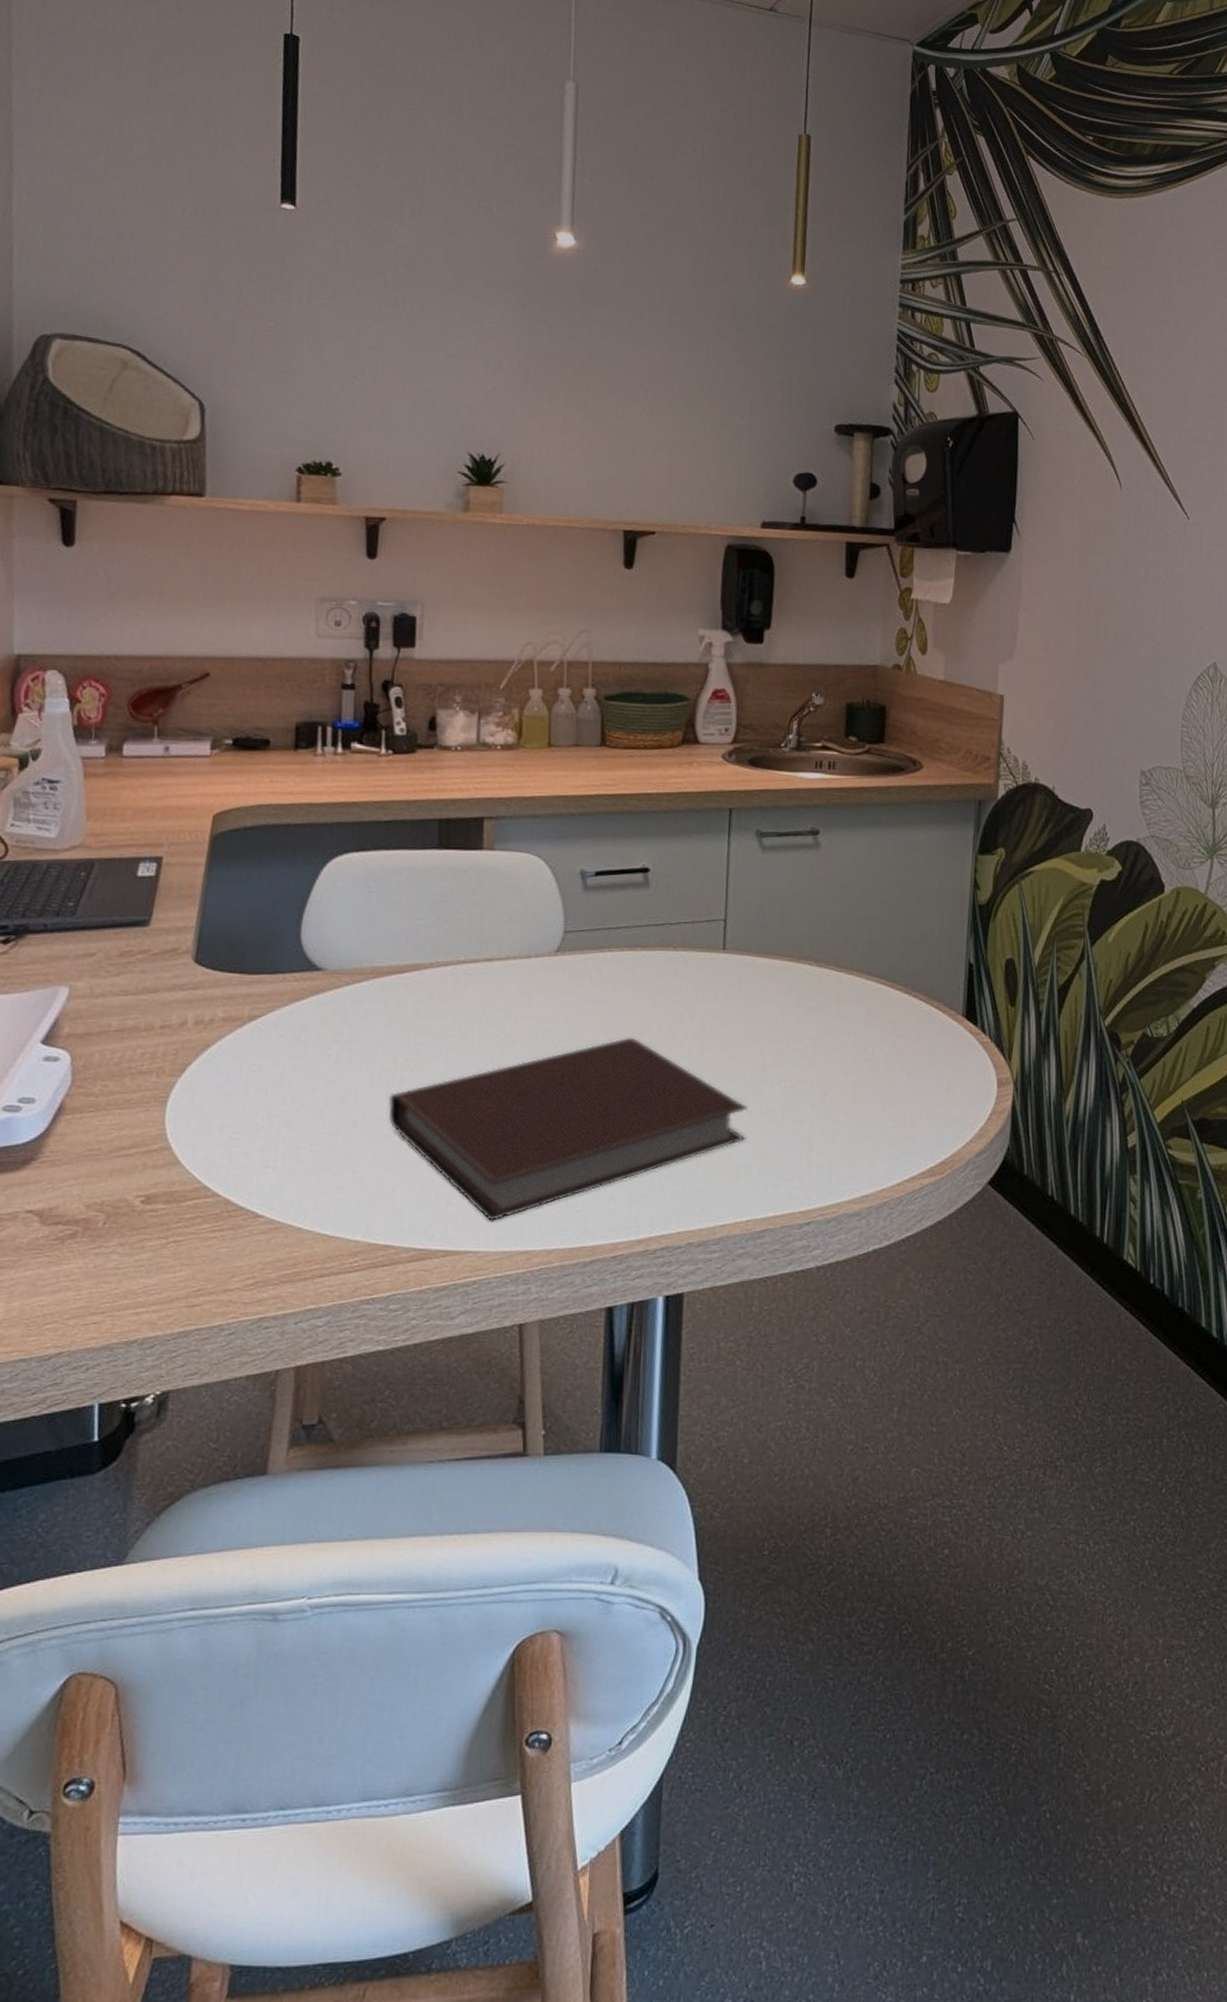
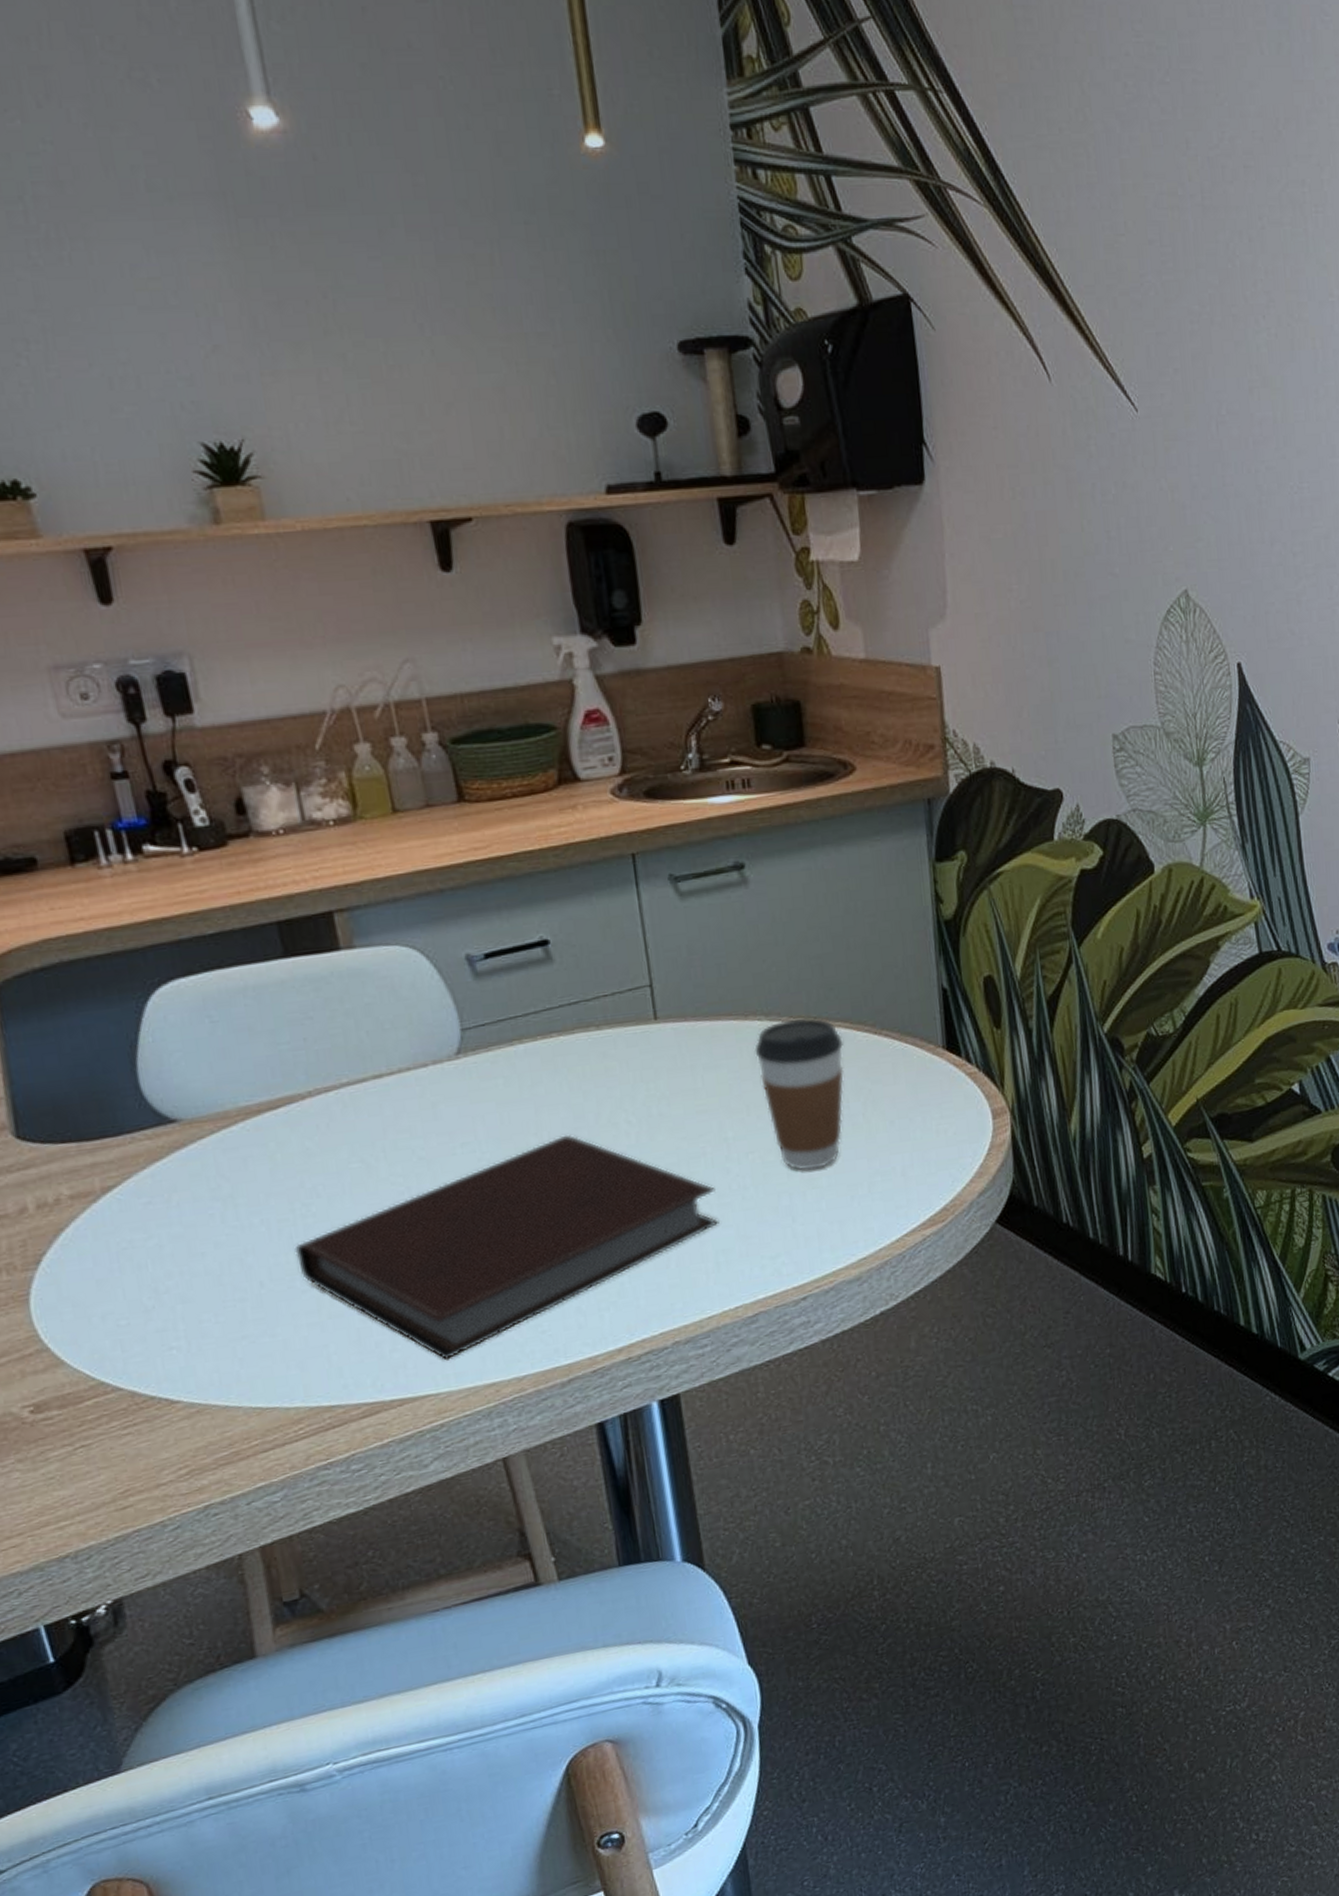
coffee cup: none [801,968,879,1105] -> present [755,1017,844,1171]

